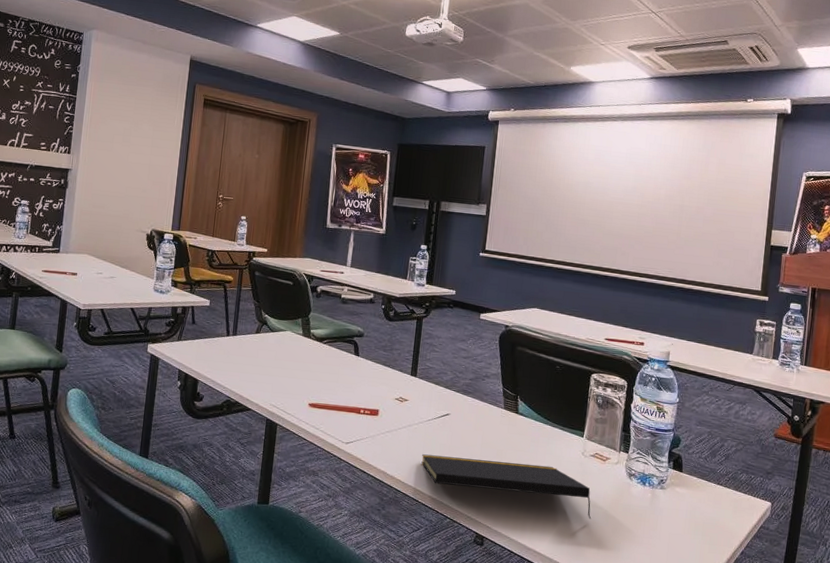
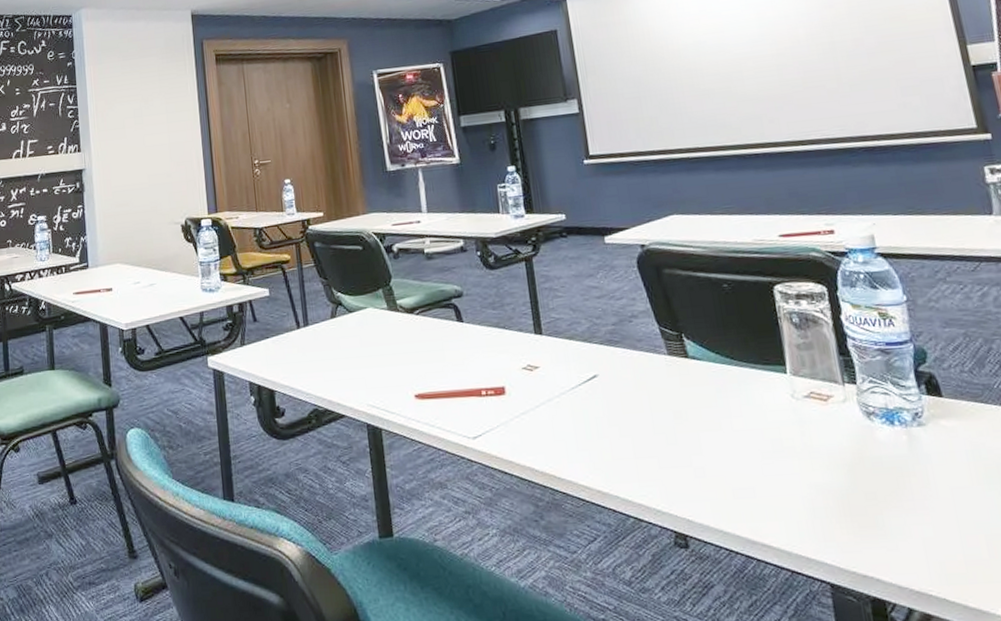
notepad: present [421,454,592,520] -> none [575,421,831,487]

